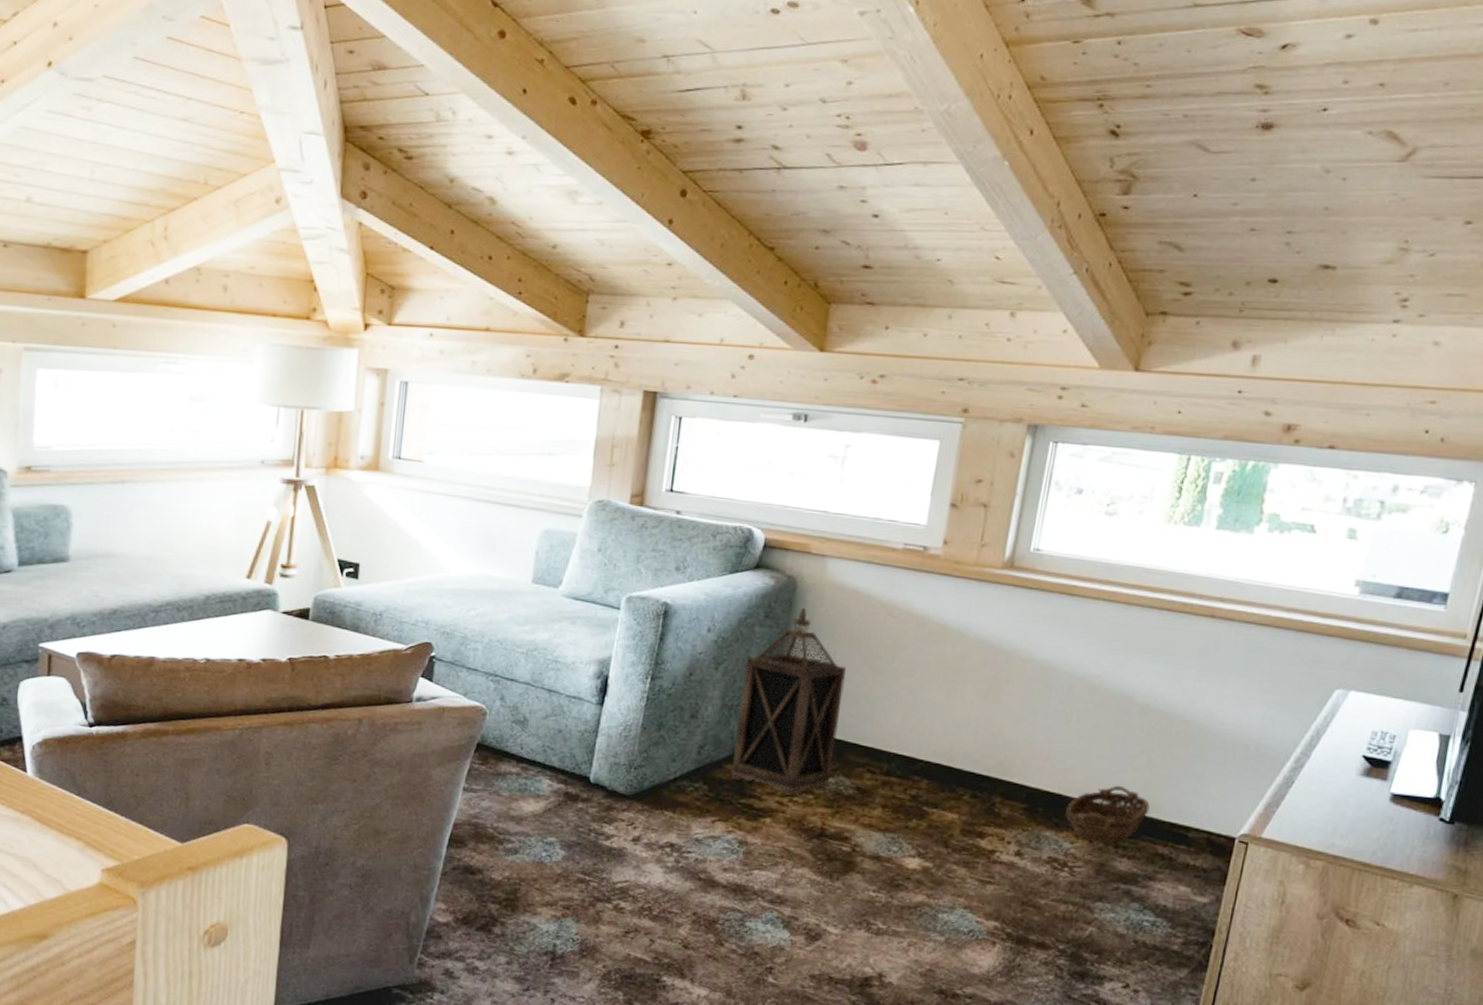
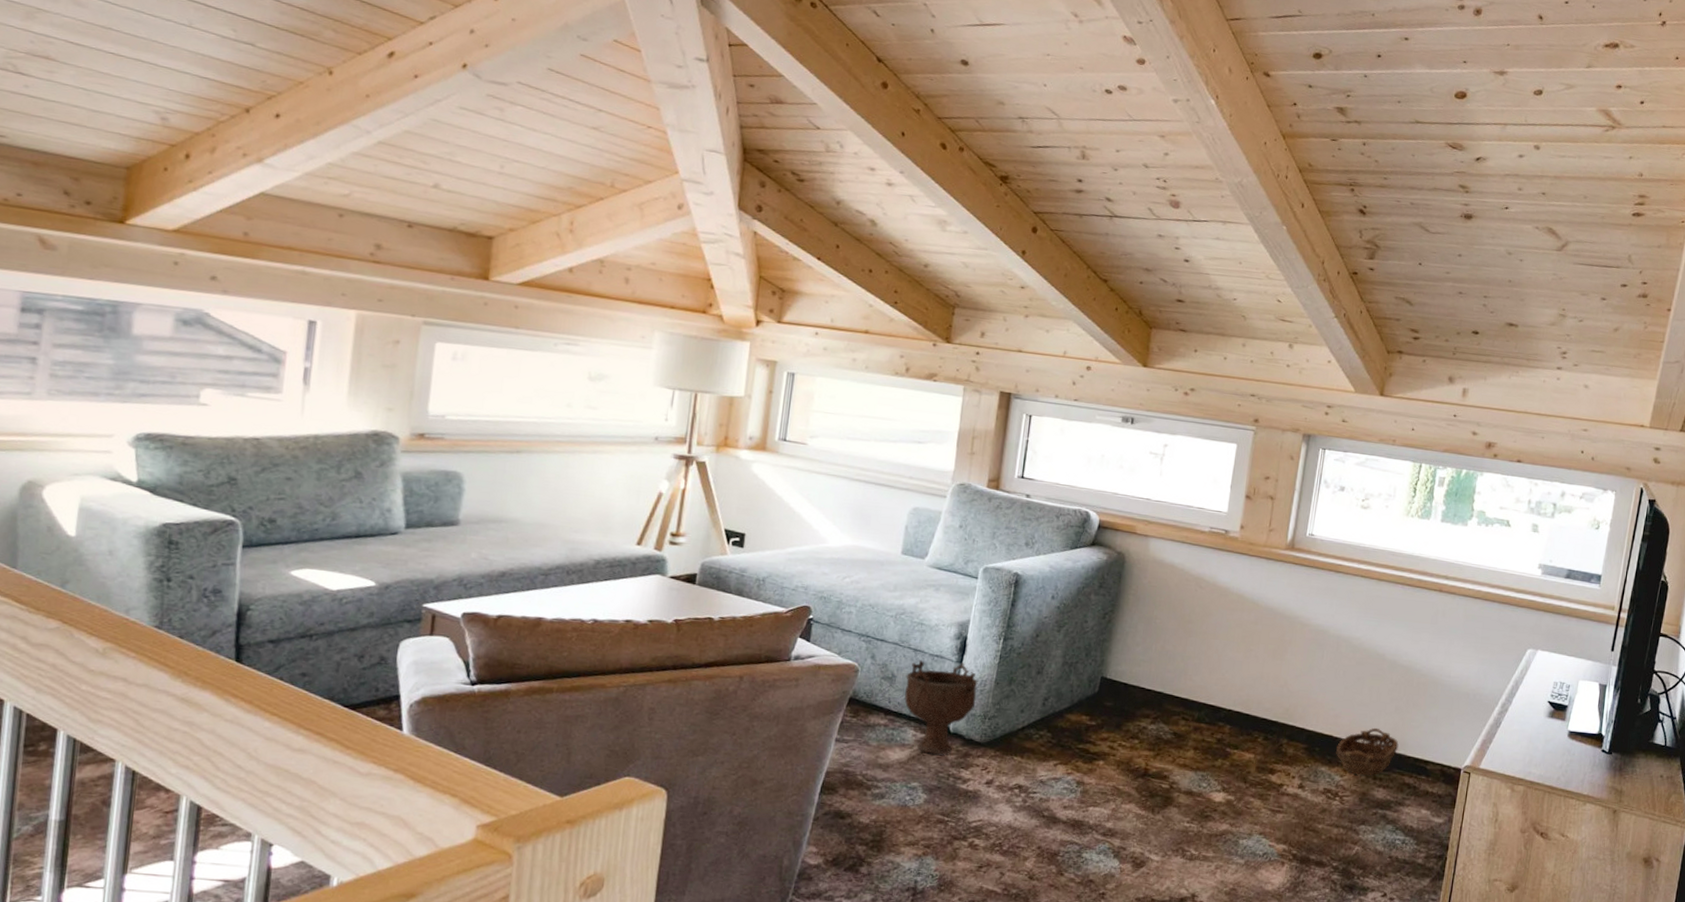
decorative bowl: none [538,702,622,808] -> present [904,660,978,755]
lantern: present [730,608,846,797] -> none [1070,580,1165,742]

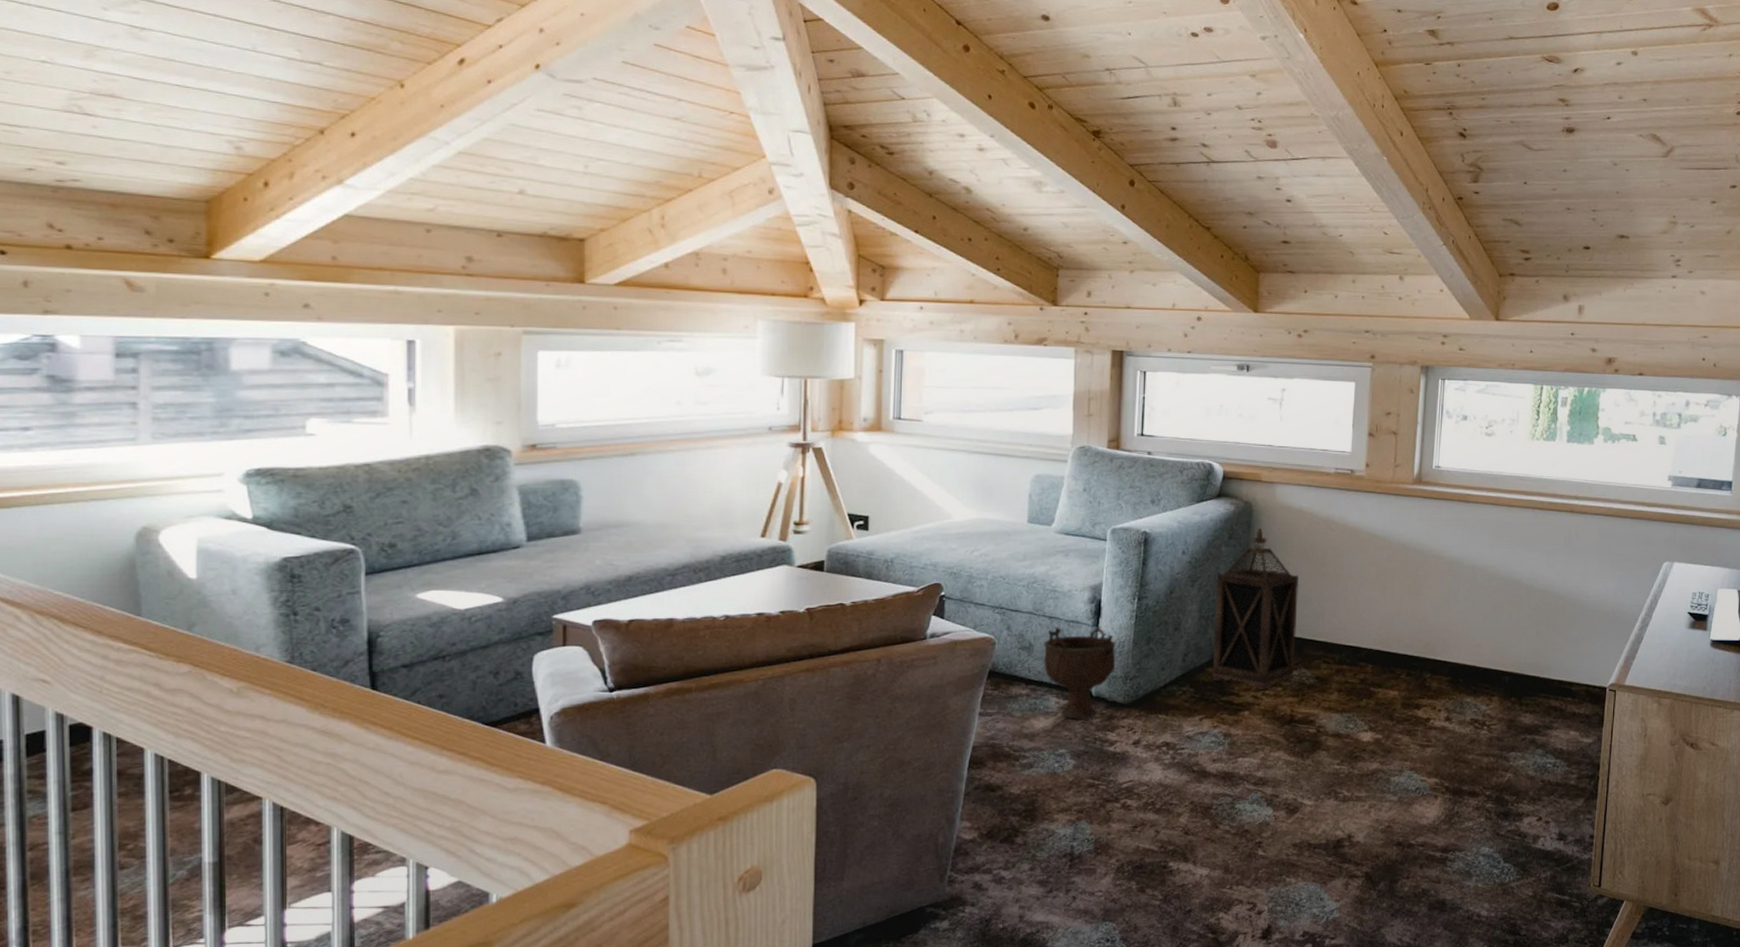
lantern: none [1070,580,1165,742] -> present [1212,528,1299,691]
basket: present [1336,727,1399,775] -> none [1480,654,1542,701]

